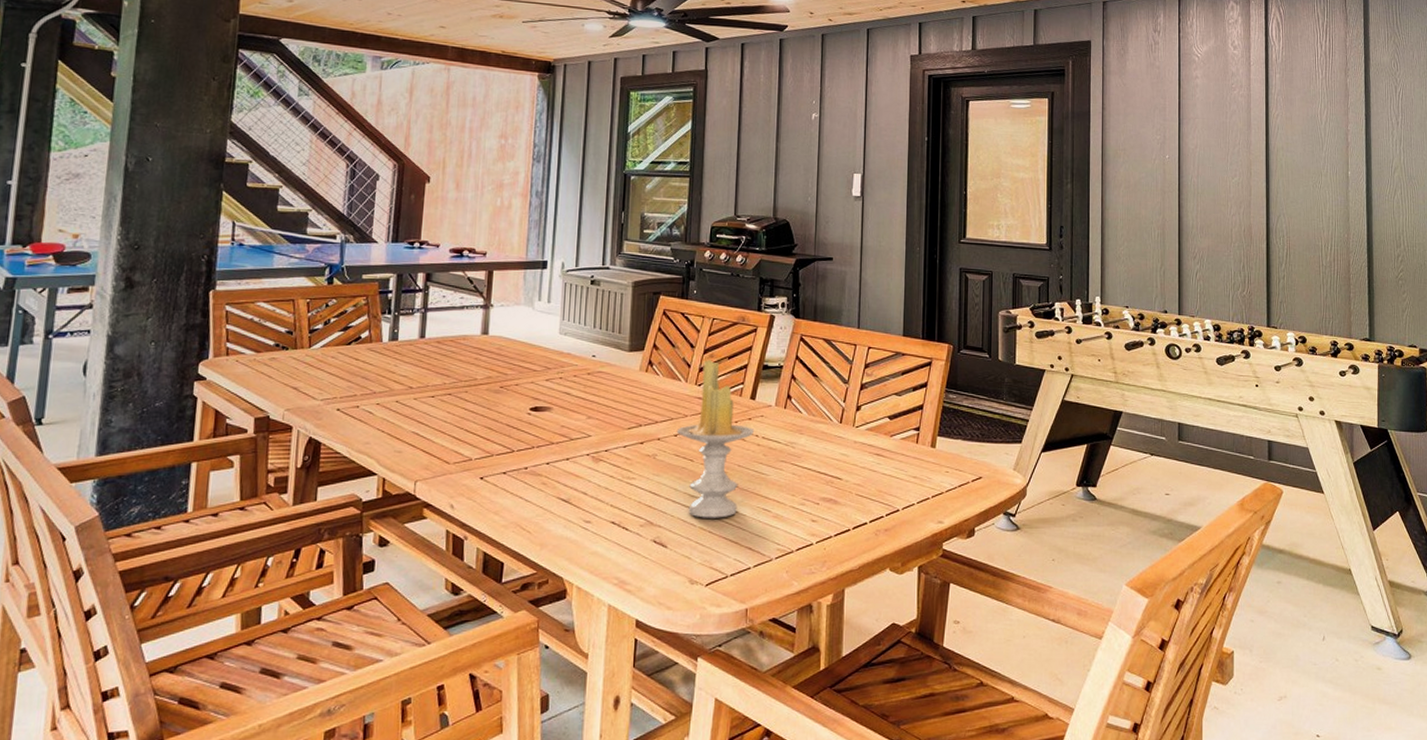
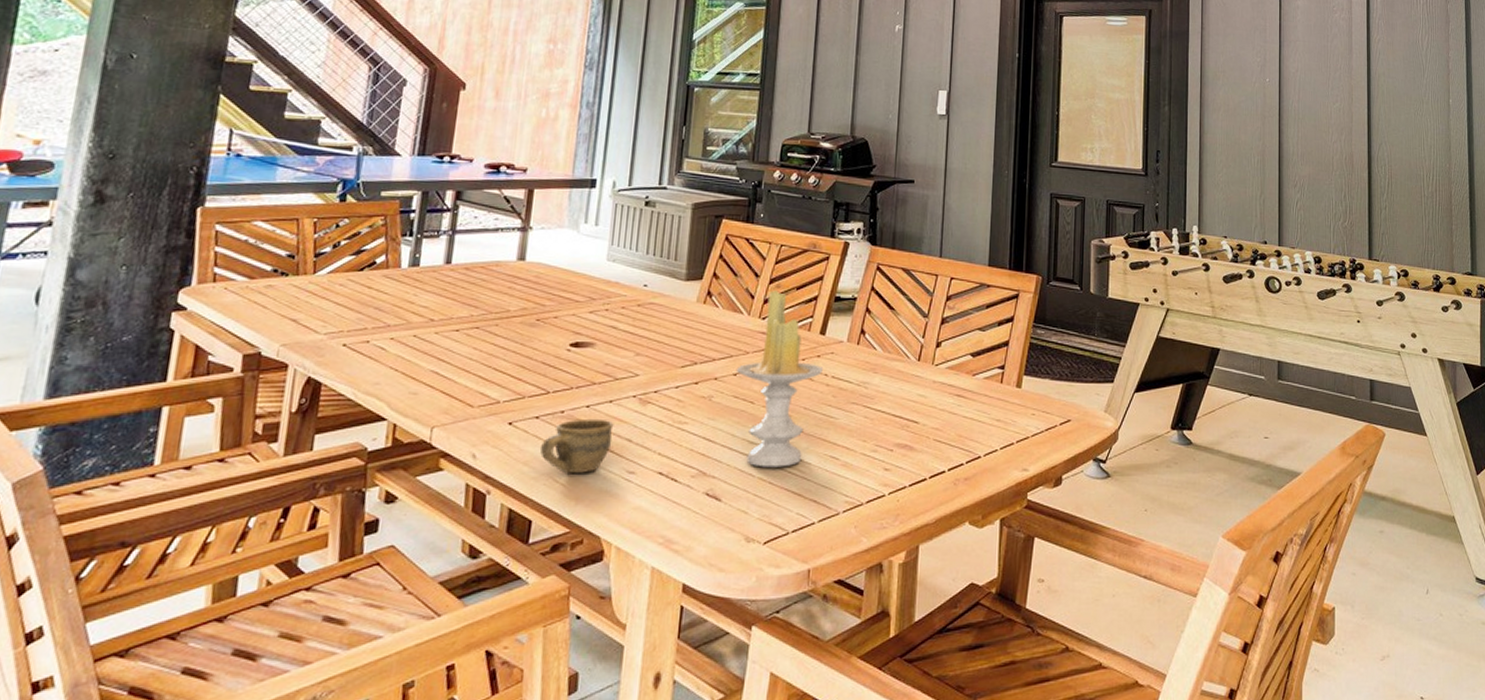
cup: none [507,474,571,522] -> present [539,418,614,473]

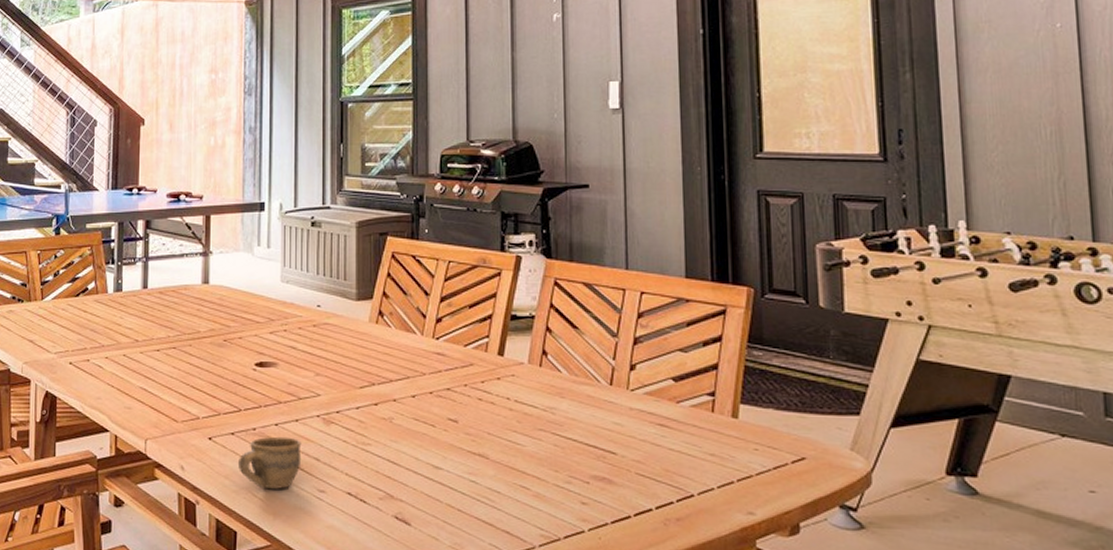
candle: present [736,290,824,467] -> none [414,309,506,495]

